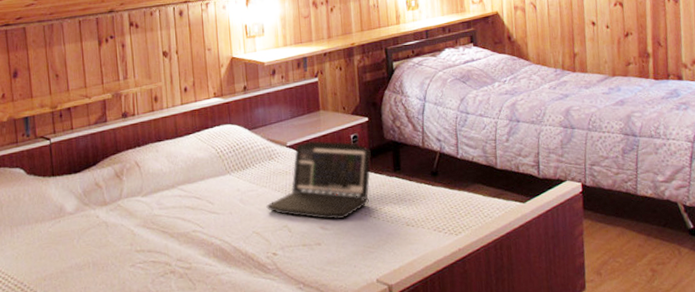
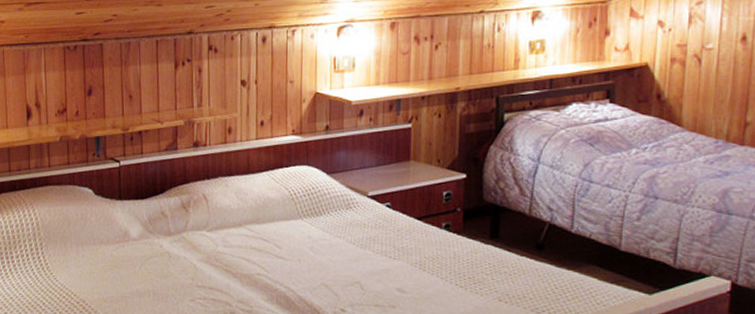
laptop: present [266,140,371,220] -> none [339,192,465,284]

